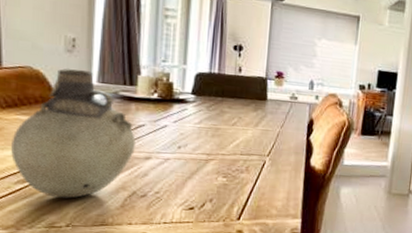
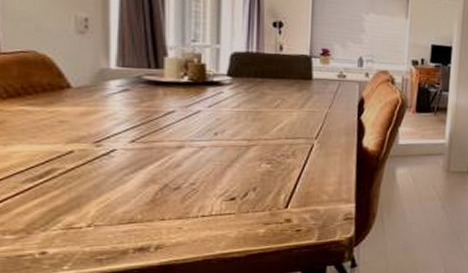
vase: present [11,68,136,199] -> none [16,51,166,196]

